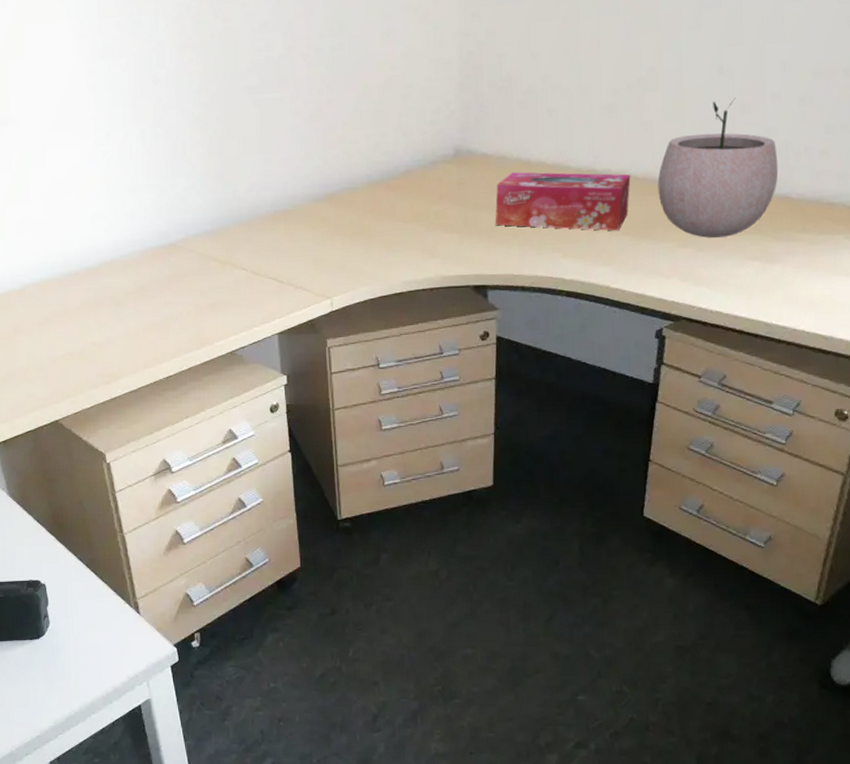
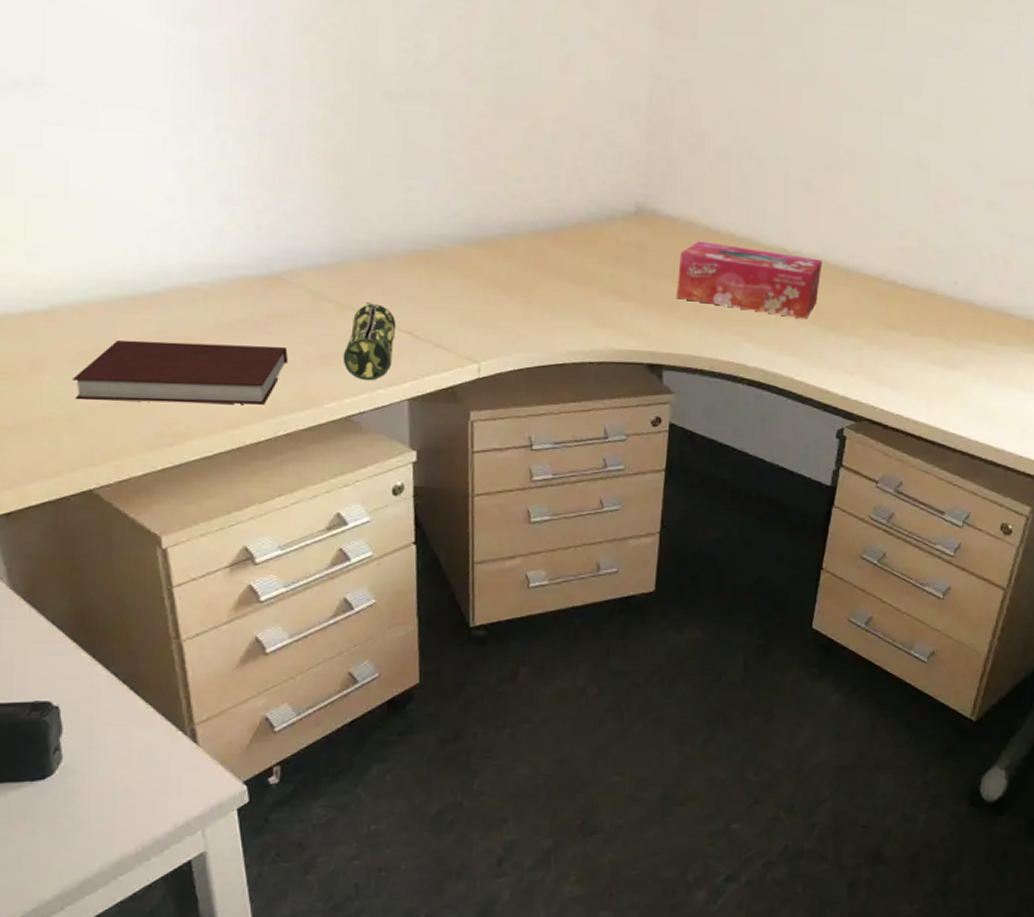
notebook: none [40,299,186,354] -> present [73,339,288,405]
pencil case: none [226,257,265,321] -> present [343,302,397,381]
plant pot: present [657,97,779,238] -> none [848,193,965,338]

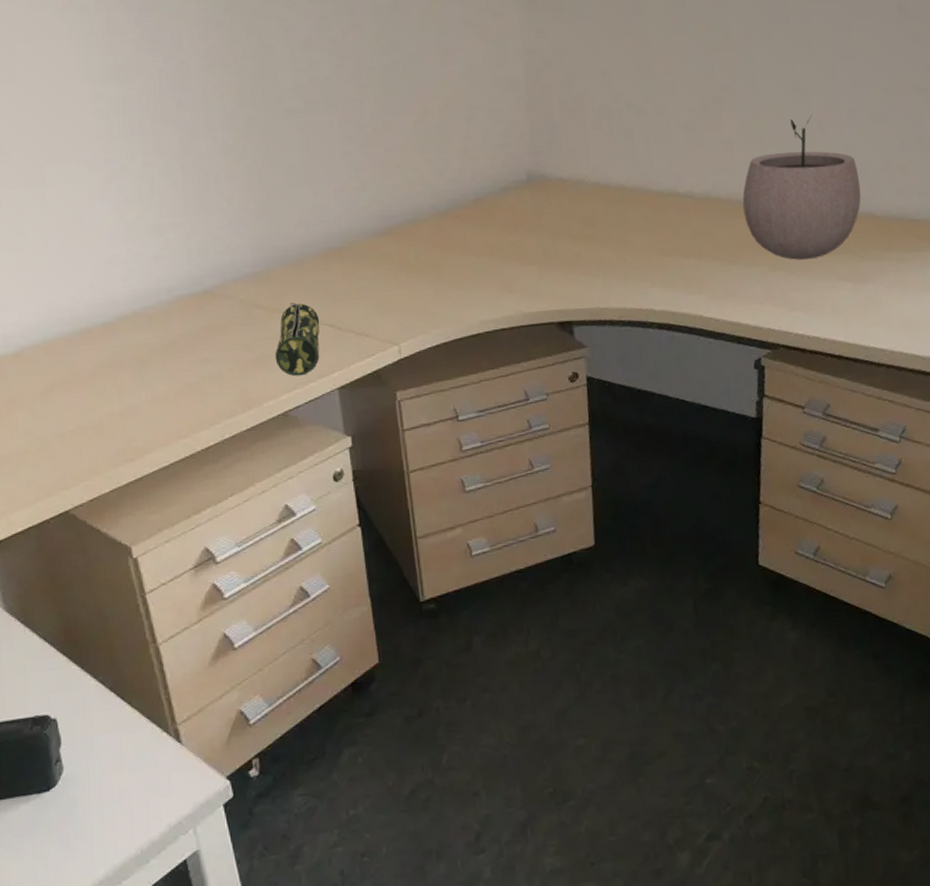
notebook: present [73,339,288,405] -> none [43,355,226,430]
tissue box: present [677,241,823,319] -> none [574,196,716,257]
plant pot: none [848,193,965,338] -> present [742,114,861,260]

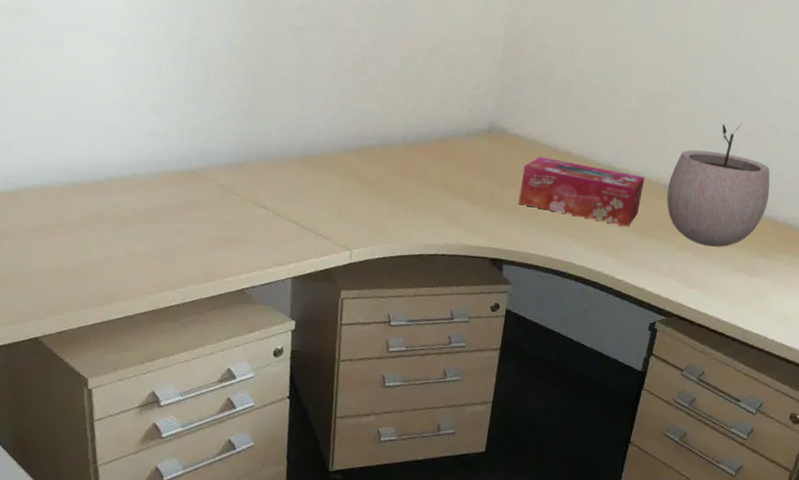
pencil case: present [275,302,320,377] -> none [241,196,286,261]
tissue box: none [574,196,716,257] -> present [519,157,645,227]

